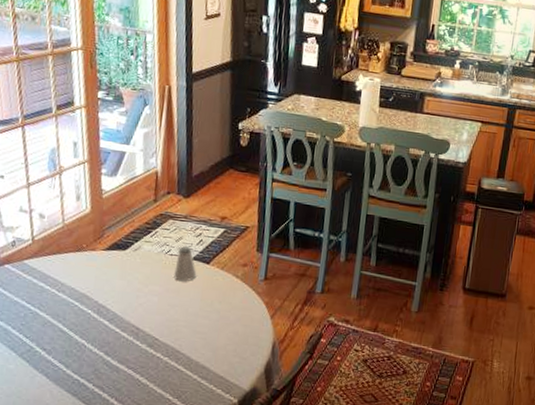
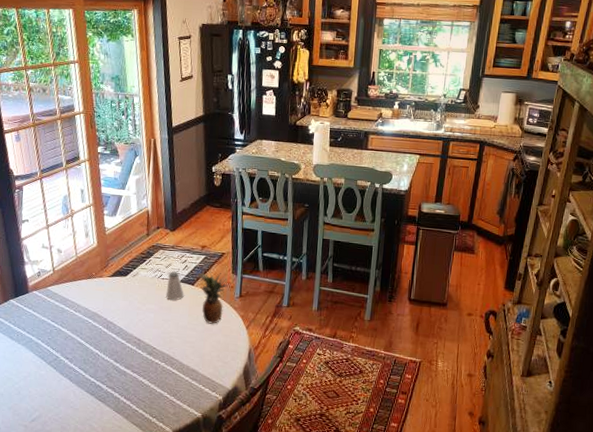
fruit: none [213,248,250,312] -> present [196,271,227,324]

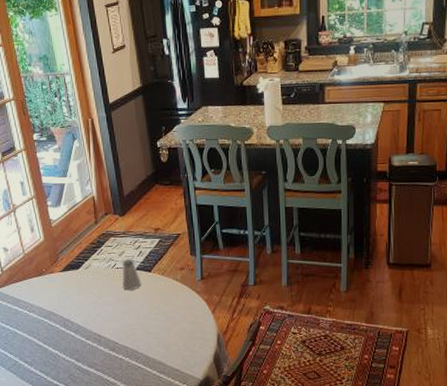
fruit: present [196,271,227,324] -> none [152,255,186,311]

